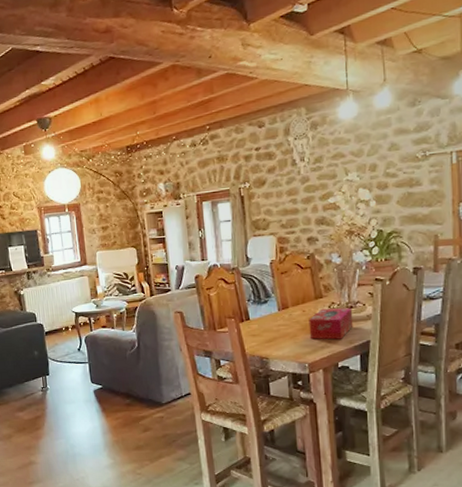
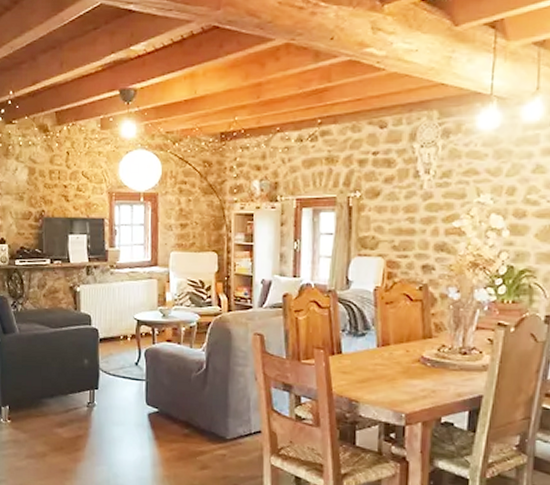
tissue box: present [309,308,354,340] -> none [411,350,466,390]

